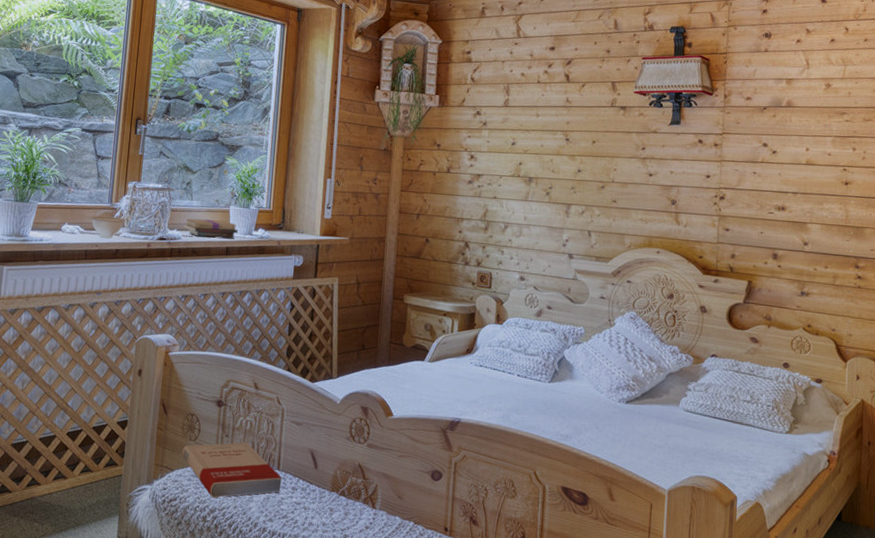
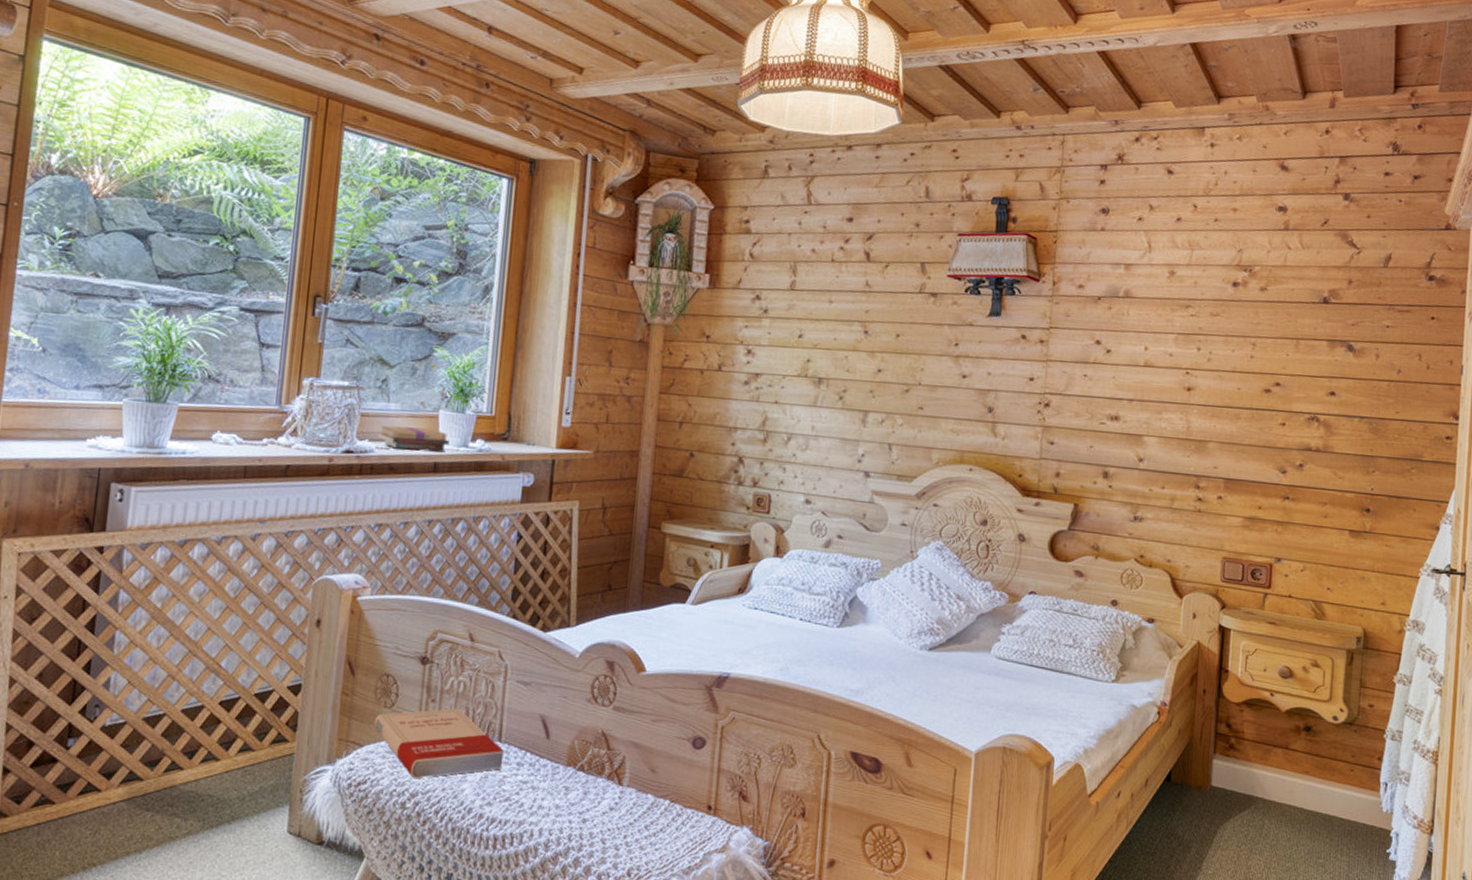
bowl: present [91,215,126,239] -> none [252,421,300,451]

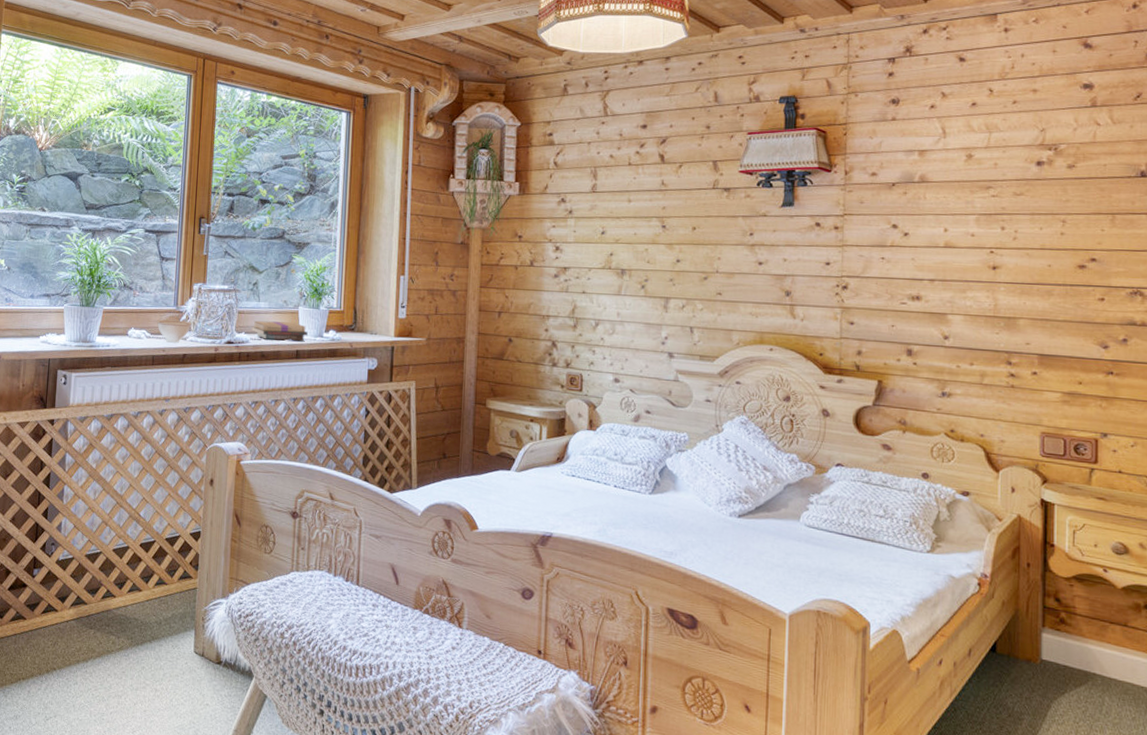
bowl: none [252,421,300,451] -> present [157,319,192,343]
book: present [373,708,504,779] -> none [257,555,362,614]

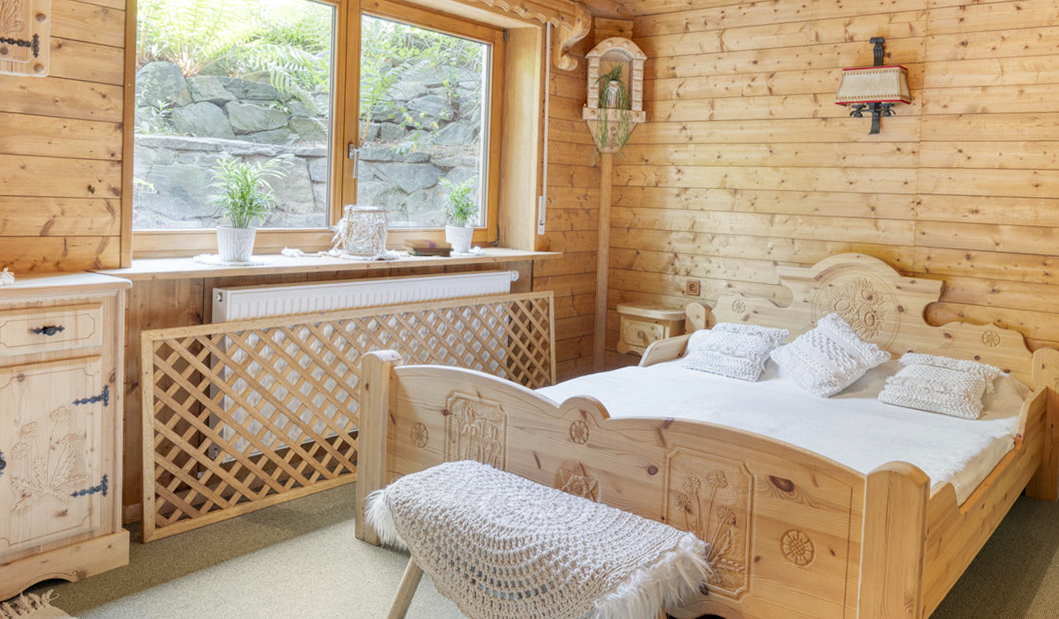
bowl: present [157,319,192,343] -> none [310,239,344,261]

